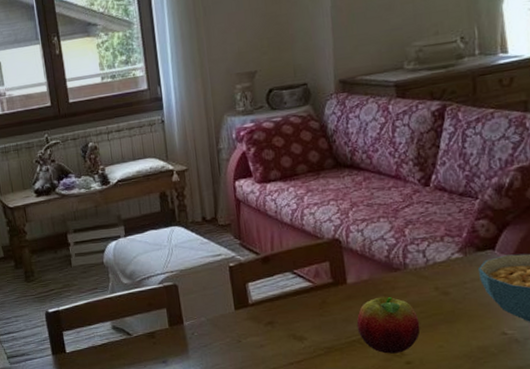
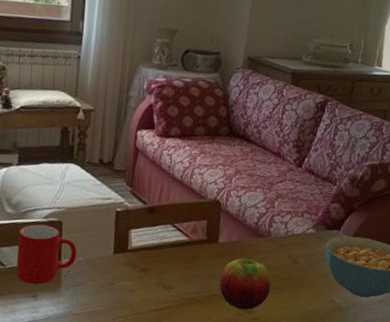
cup: none [137,290,198,350] -> present [16,224,77,285]

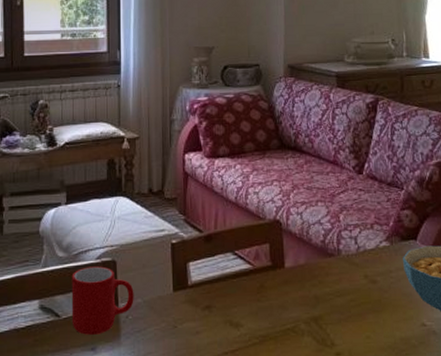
fruit: present [219,258,271,310] -> none [291,282,350,344]

